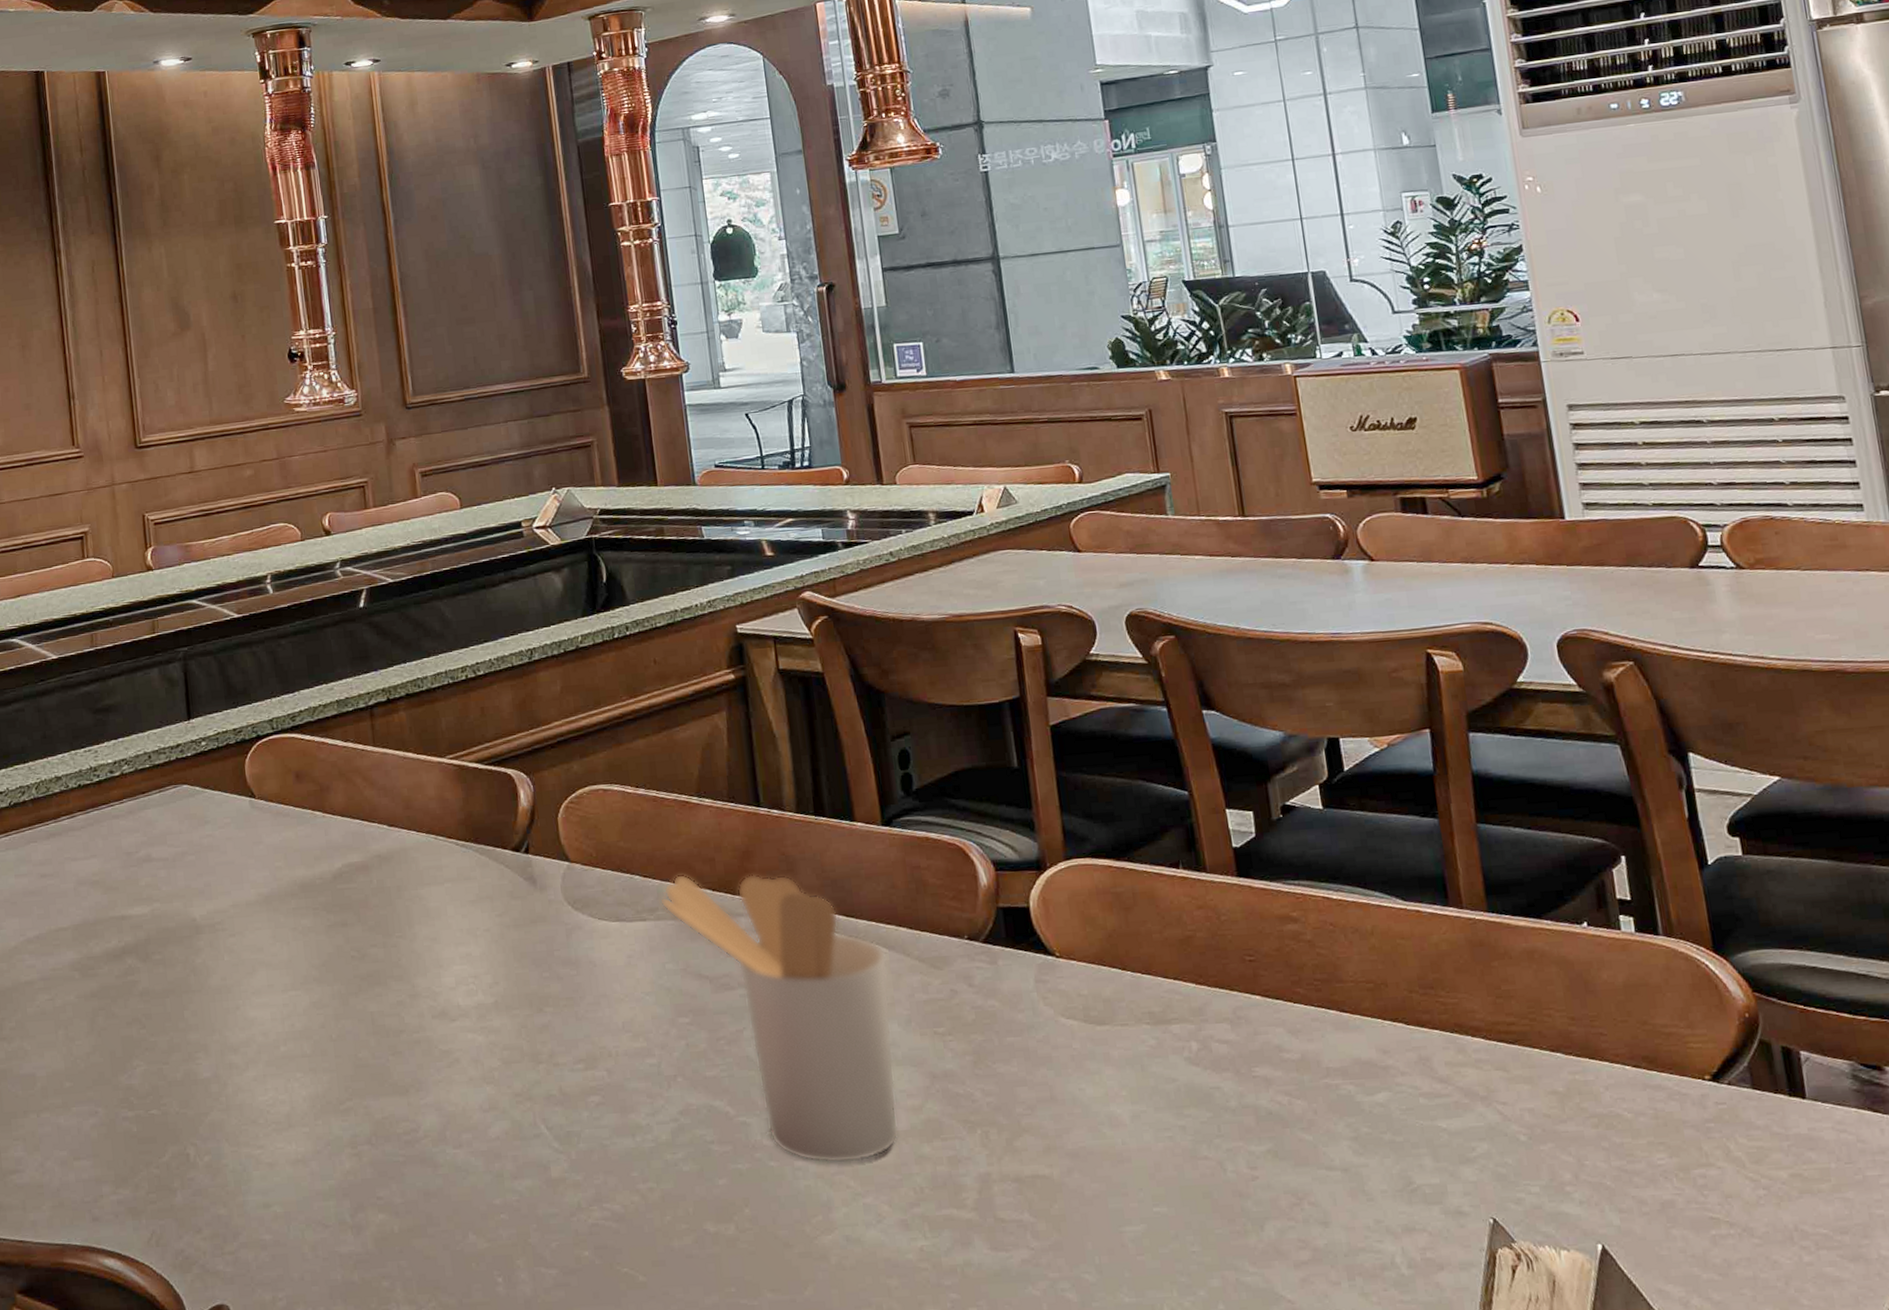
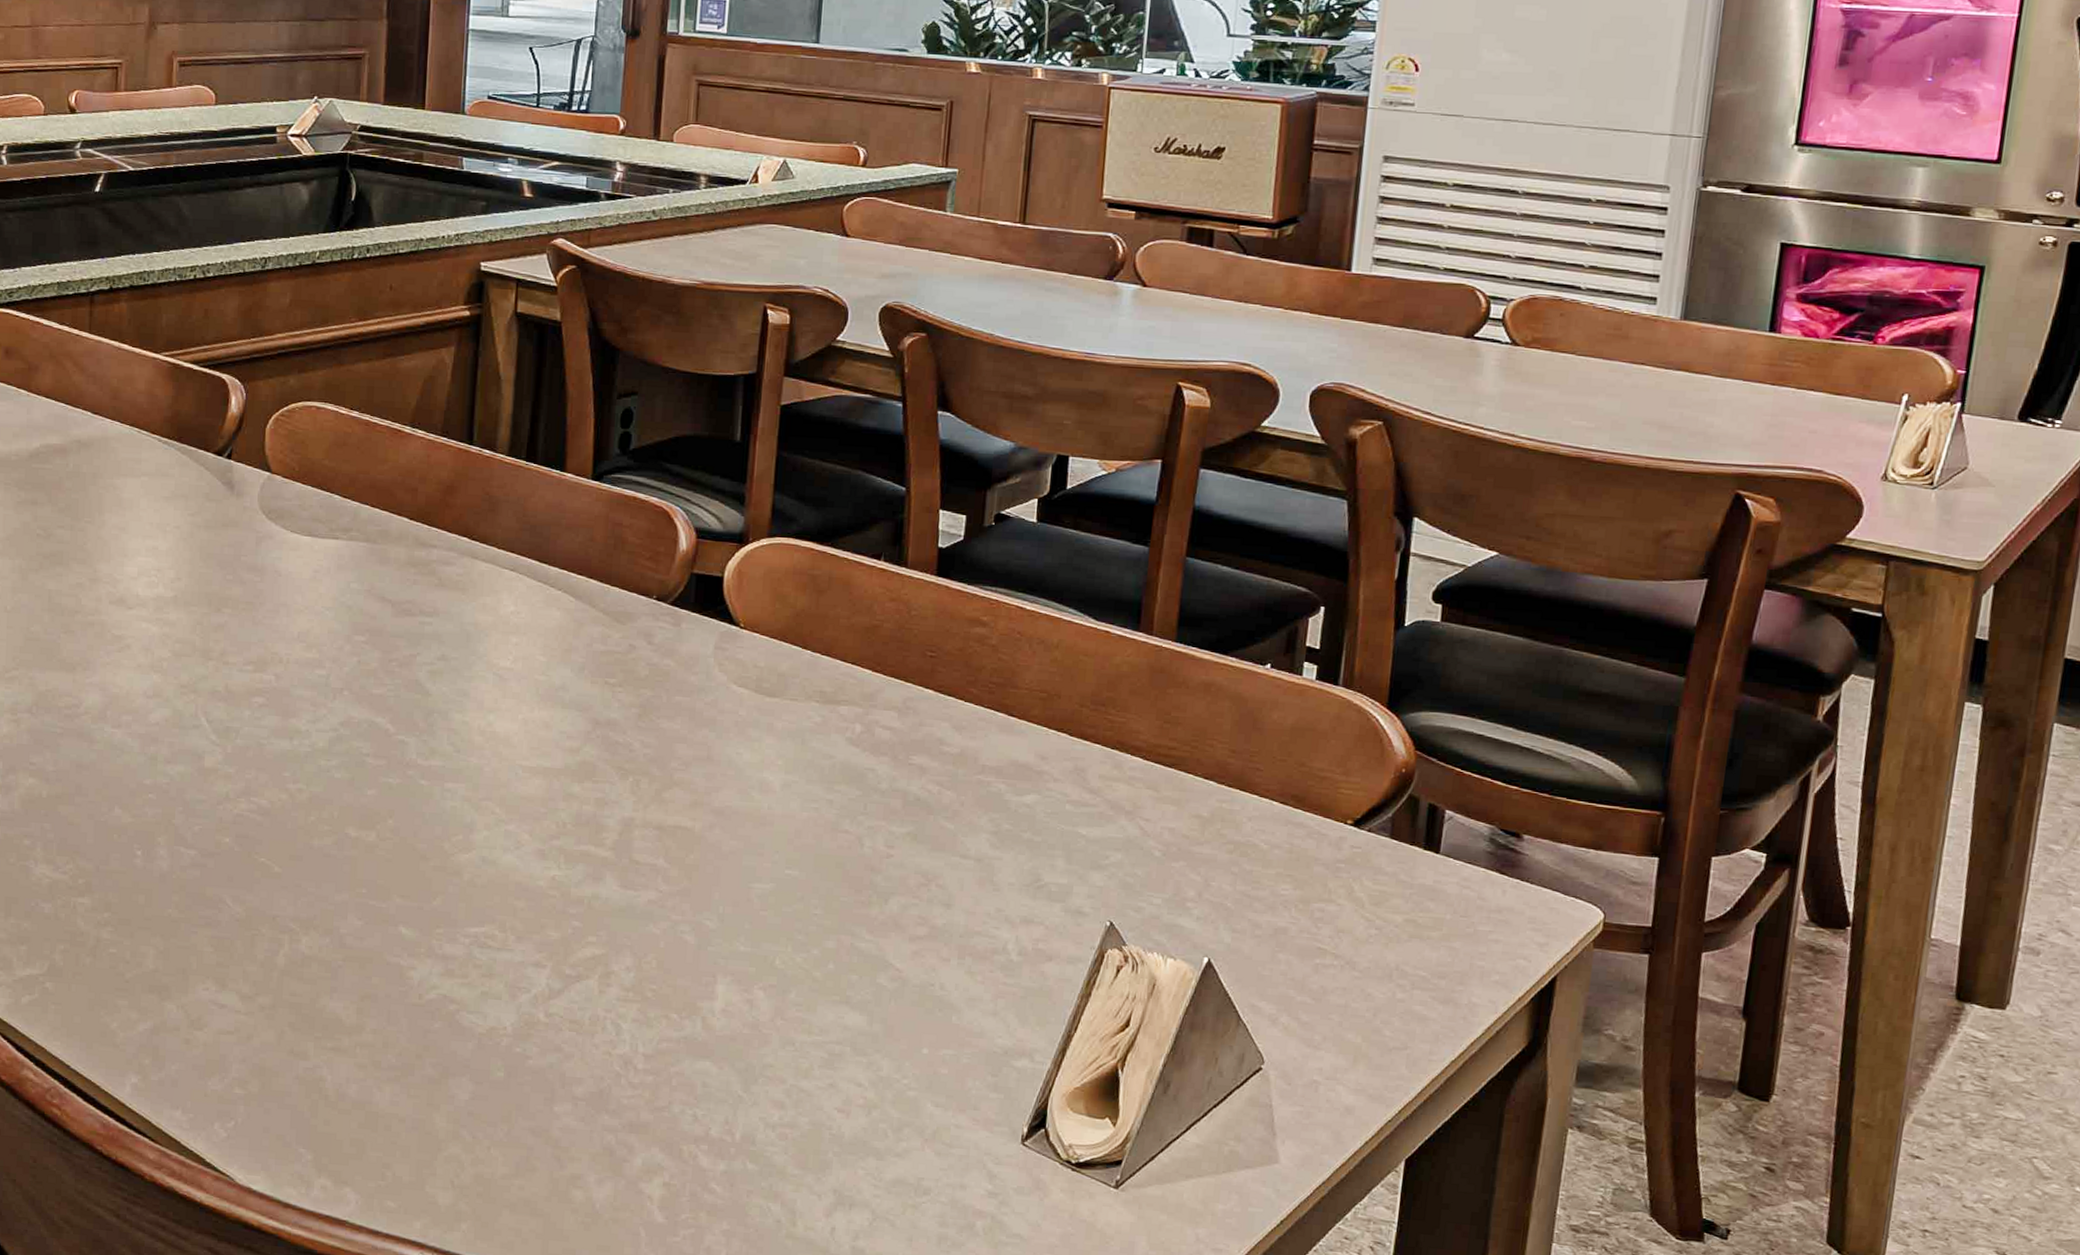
utensil holder: present [661,873,899,1164] -> none [356,499,572,792]

